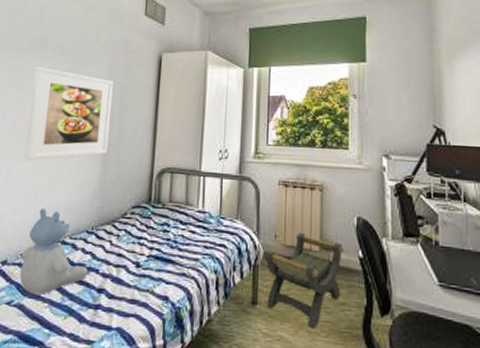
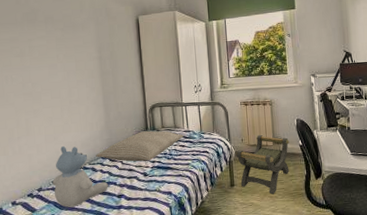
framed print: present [24,66,114,161] -> none [31,36,107,113]
pillow: none [80,203,196,246] -> present [96,131,184,162]

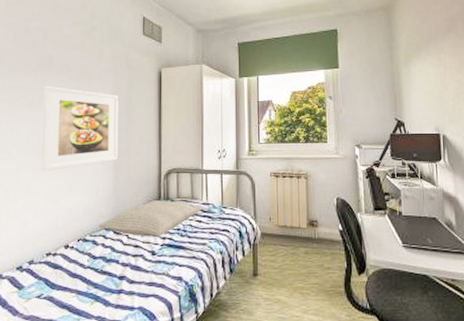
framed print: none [31,36,107,113] -> present [40,85,119,172]
stuffed bear: present [53,145,108,207] -> none [46,211,109,287]
stool: present [235,134,289,195] -> none [261,213,327,290]

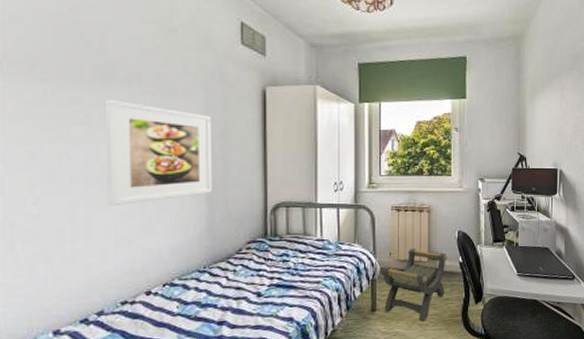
pillow: present [99,200,201,237] -> none [190,237,315,278]
stool: none [261,213,327,290] -> present [380,248,448,322]

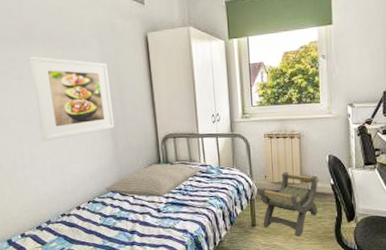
pillow: none [190,237,315,278] -> present [105,164,200,197]

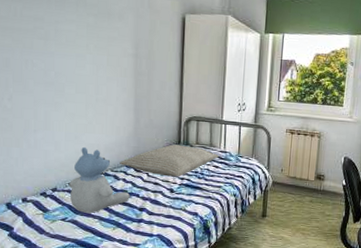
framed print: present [29,56,115,142] -> none [59,18,141,107]
stuffed bear: none [61,177,120,242] -> present [69,146,130,213]
stool: present [258,171,319,237] -> none [272,167,333,232]

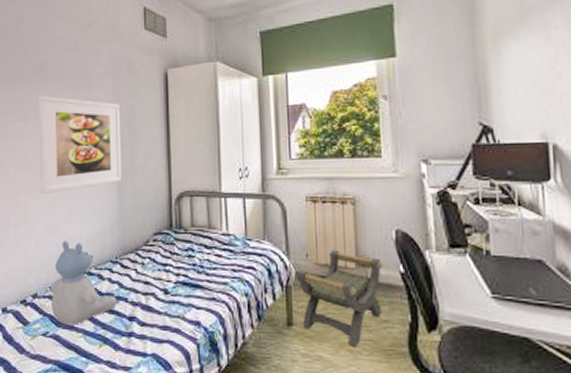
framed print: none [59,18,141,107] -> present [38,95,122,195]
pillow: present [120,144,219,177] -> none [104,229,221,273]
stool: none [272,167,333,232] -> present [296,249,383,348]

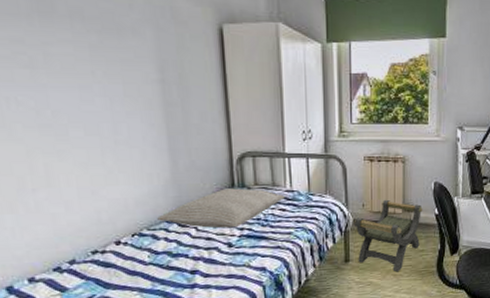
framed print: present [38,95,122,195] -> none [47,39,174,156]
stuffed bear: present [50,240,117,325] -> none [92,203,176,286]
pillow: none [104,229,221,273] -> present [157,188,285,229]

